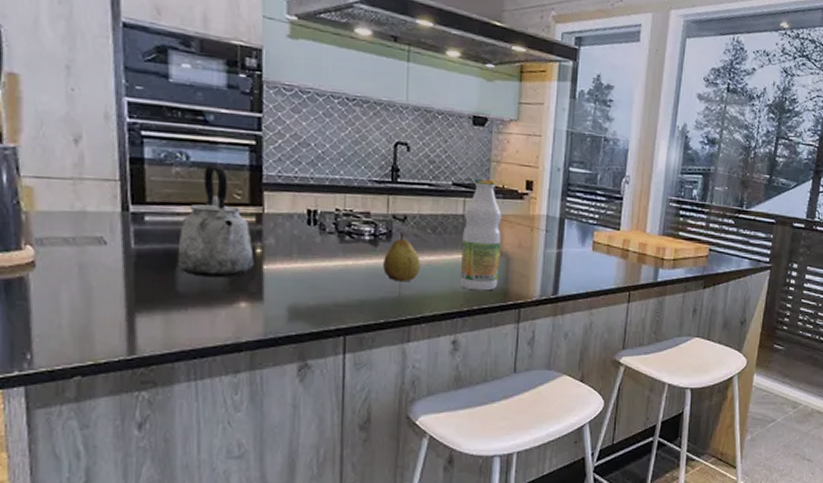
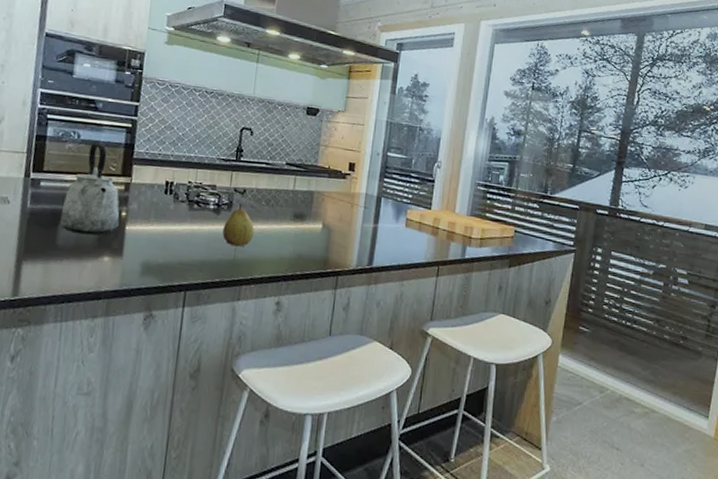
bottle: present [459,178,502,291] -> none [286,159,327,258]

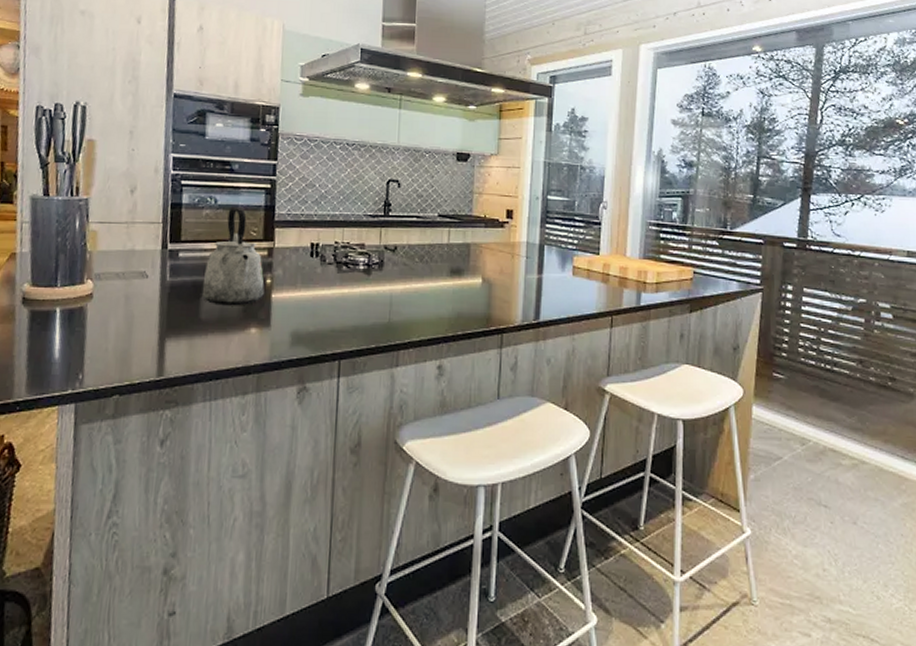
fruit: present [222,202,255,247] -> none [375,261,409,309]

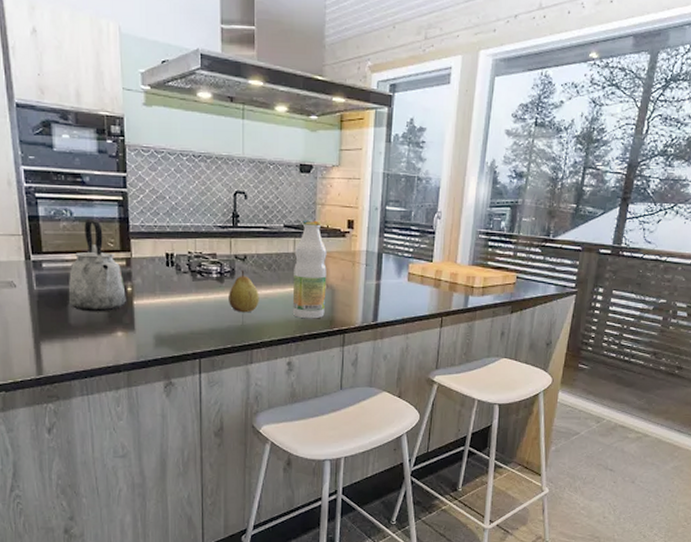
fruit: none [375,261,409,309] -> present [229,269,259,313]
bottle: none [444,209,484,317] -> present [292,220,327,319]

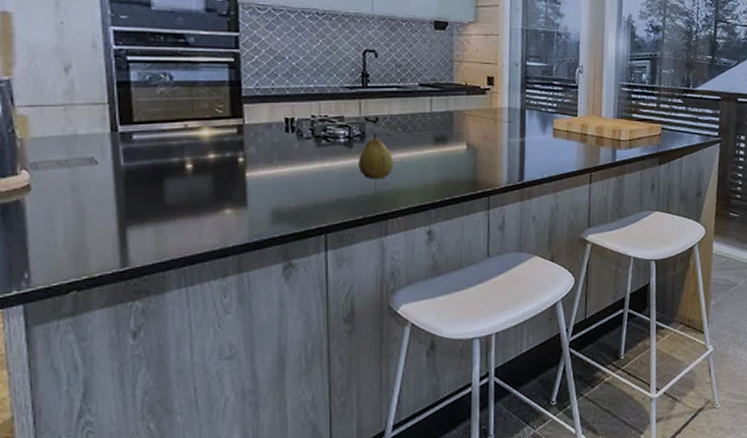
kettle: present [68,219,126,312] -> none [164,84,237,188]
bottle: present [292,220,327,319] -> none [431,78,468,182]

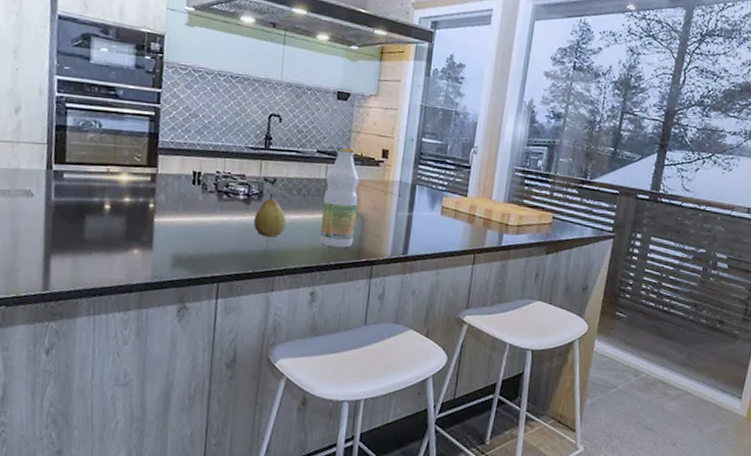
bottle: none [431,78,468,182] -> present [319,146,360,248]

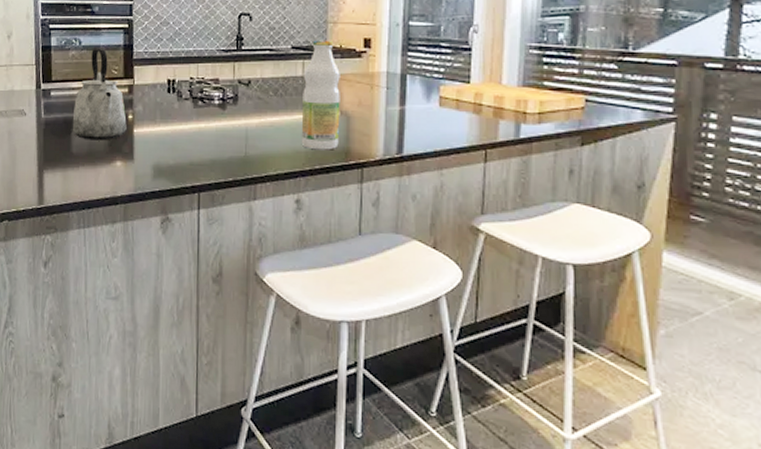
kettle: none [86,132,147,228] -> present [72,48,127,141]
fruit: present [254,192,286,238] -> none [231,95,264,143]

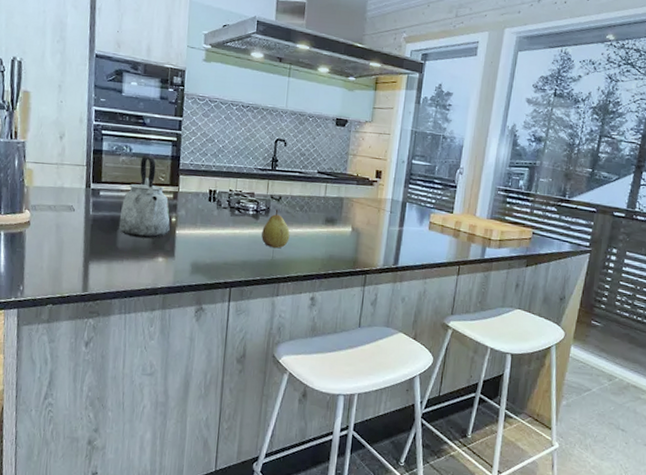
fruit: none [231,95,264,143] -> present [261,208,290,249]
bottle: present [301,40,340,150] -> none [319,168,355,259]

